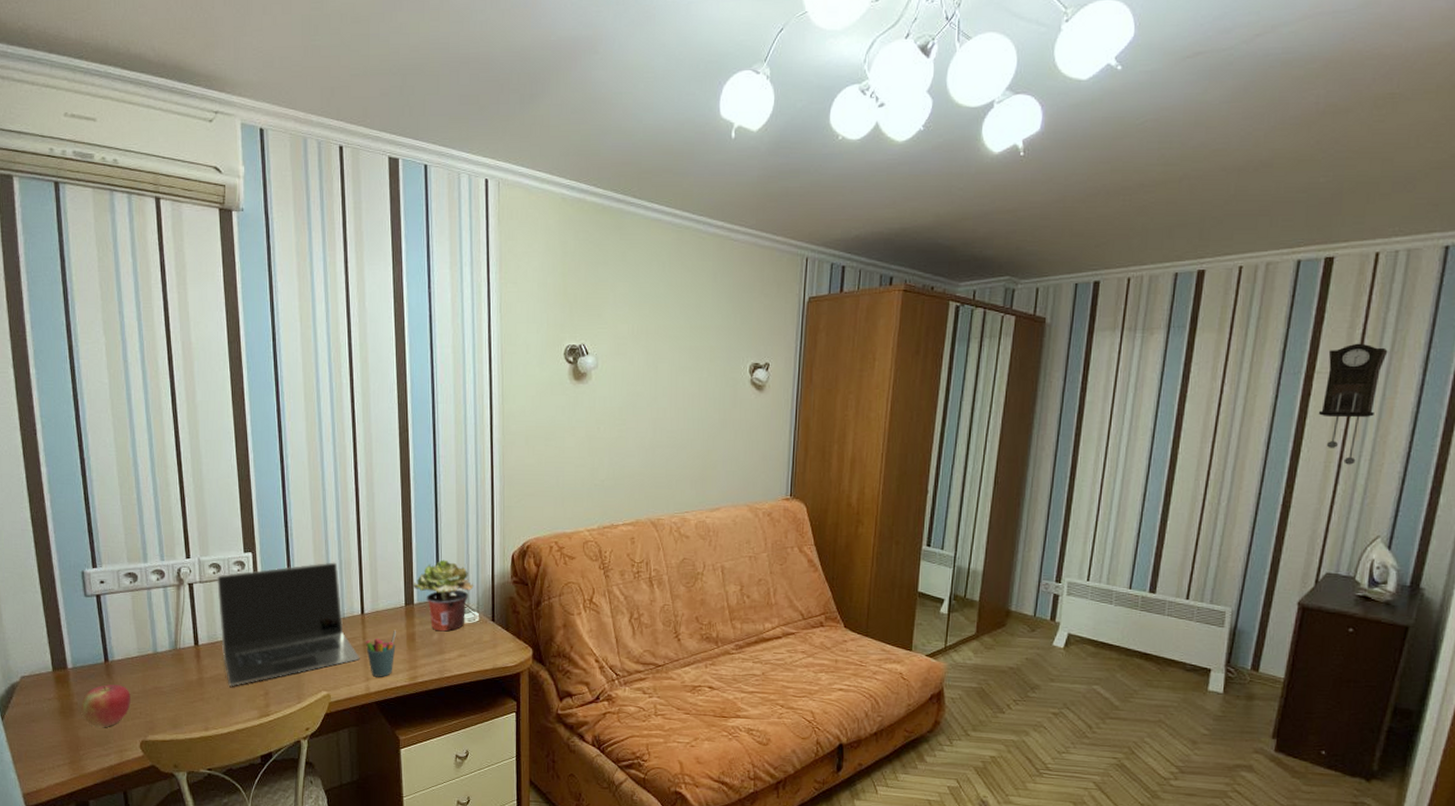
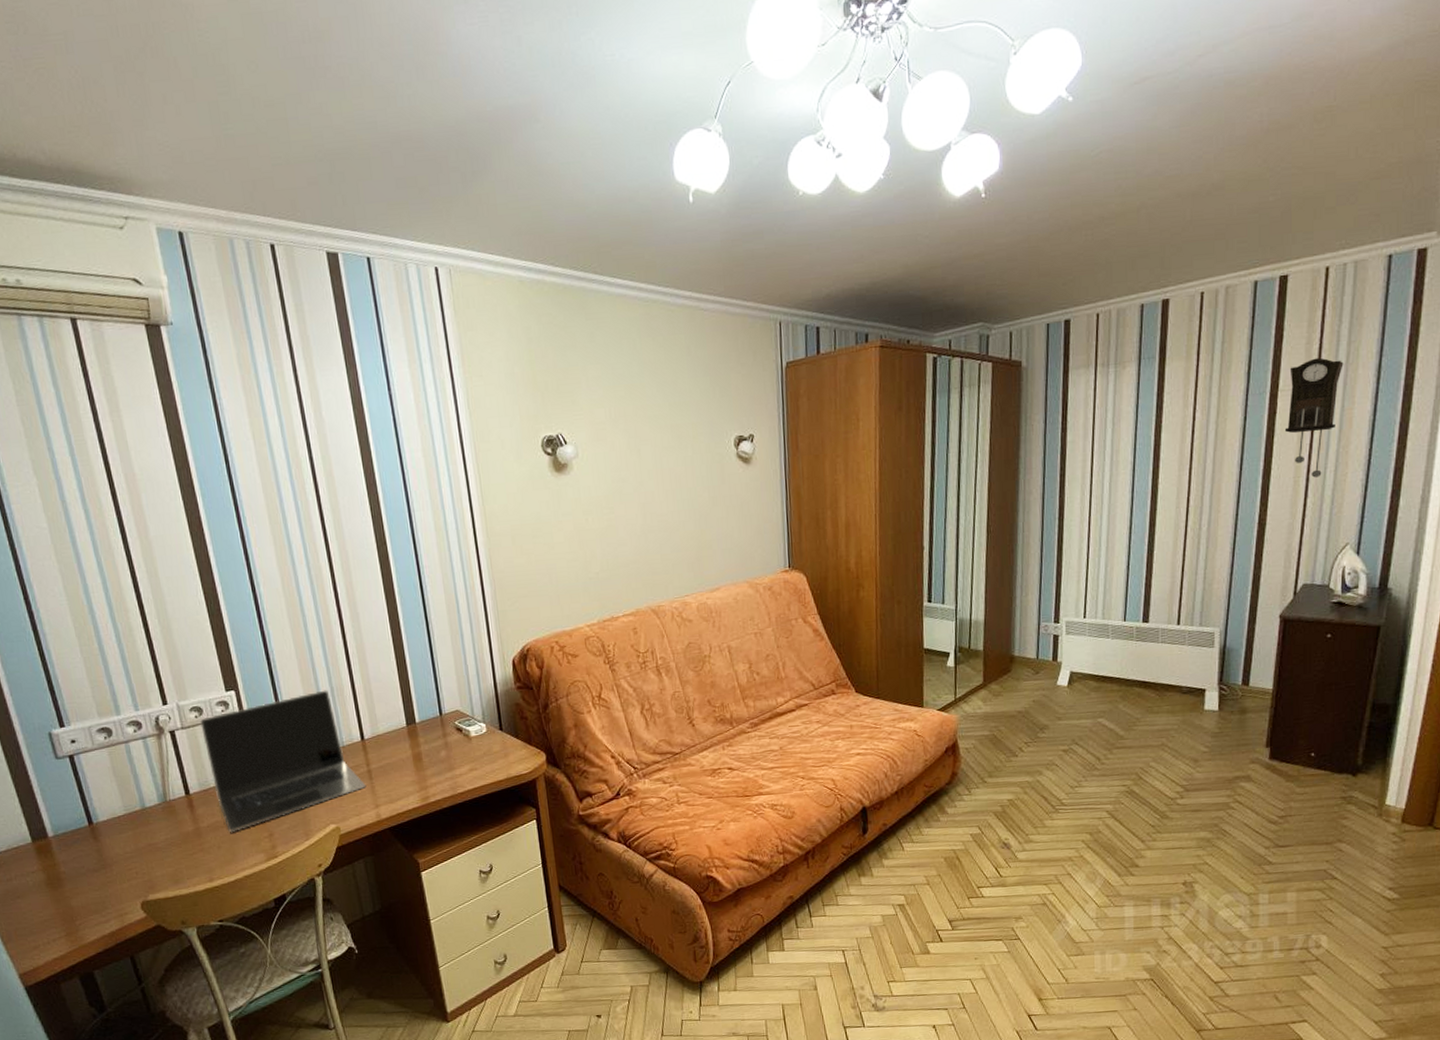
apple: present [81,684,131,727] -> none [69,847,125,894]
pen holder: present [365,630,397,677] -> none [369,752,403,803]
potted plant: present [413,559,474,632] -> none [412,673,477,748]

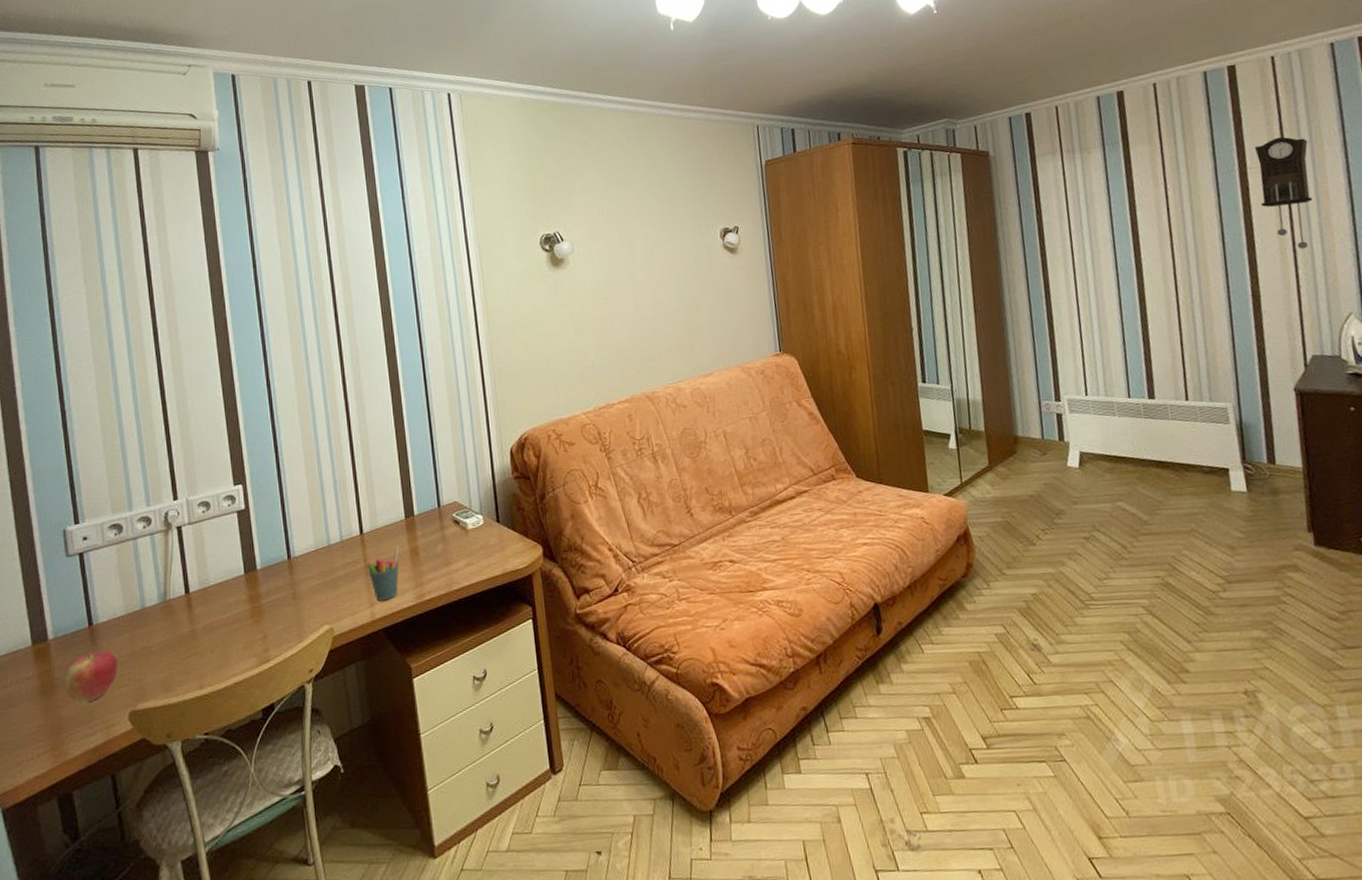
apple: none [69,847,125,894] -> present [63,650,118,703]
laptop: present [199,690,367,833] -> none [206,482,363,635]
pen holder: none [369,752,403,803] -> present [366,546,399,601]

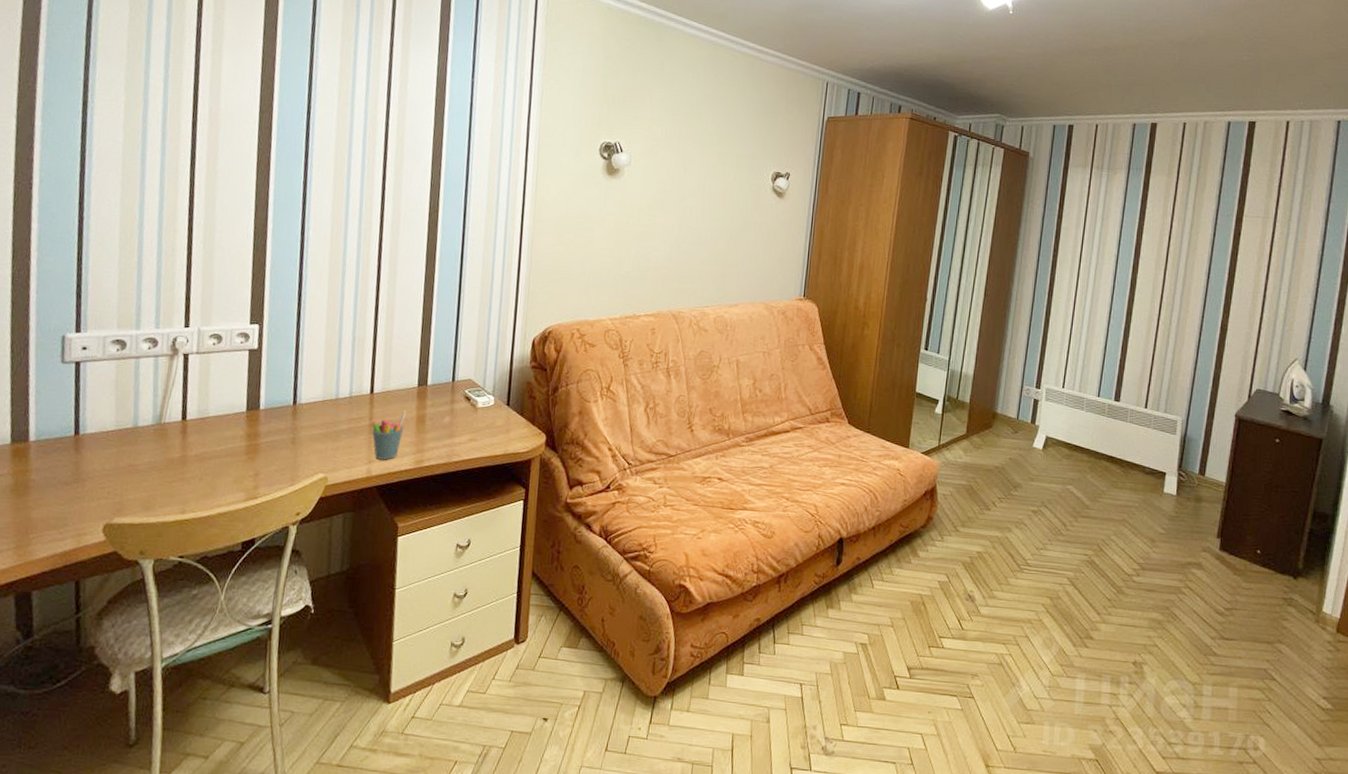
apple: present [63,650,118,703] -> none [38,460,100,508]
pendulum clock: present [1254,136,1312,249] -> none [1247,193,1298,296]

